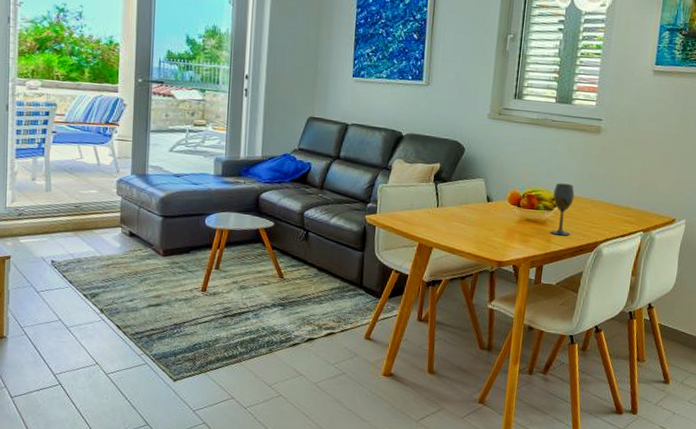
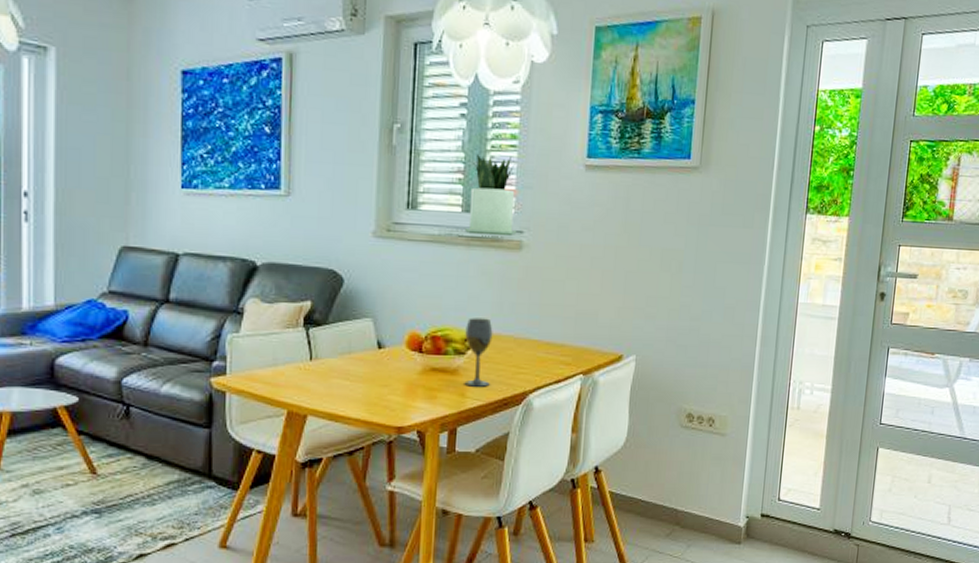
planter: none [557,59,599,123] -> present [465,153,517,237]

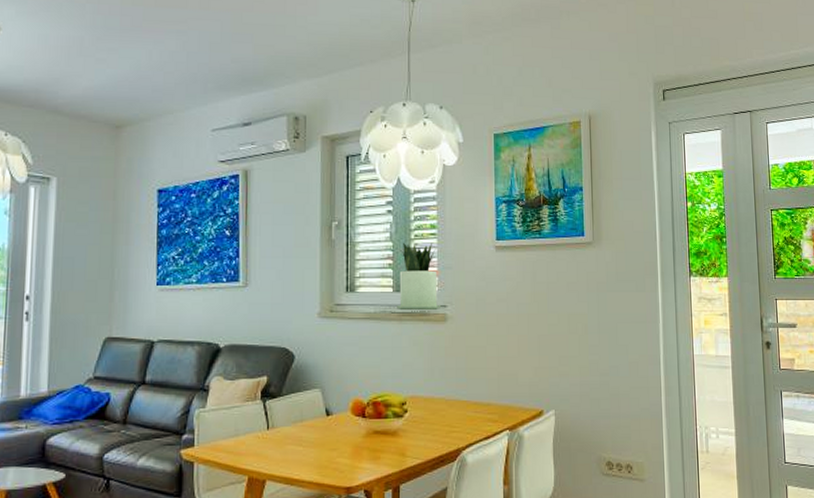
wine glass: present [464,318,493,387] -> none [402,383,427,446]

